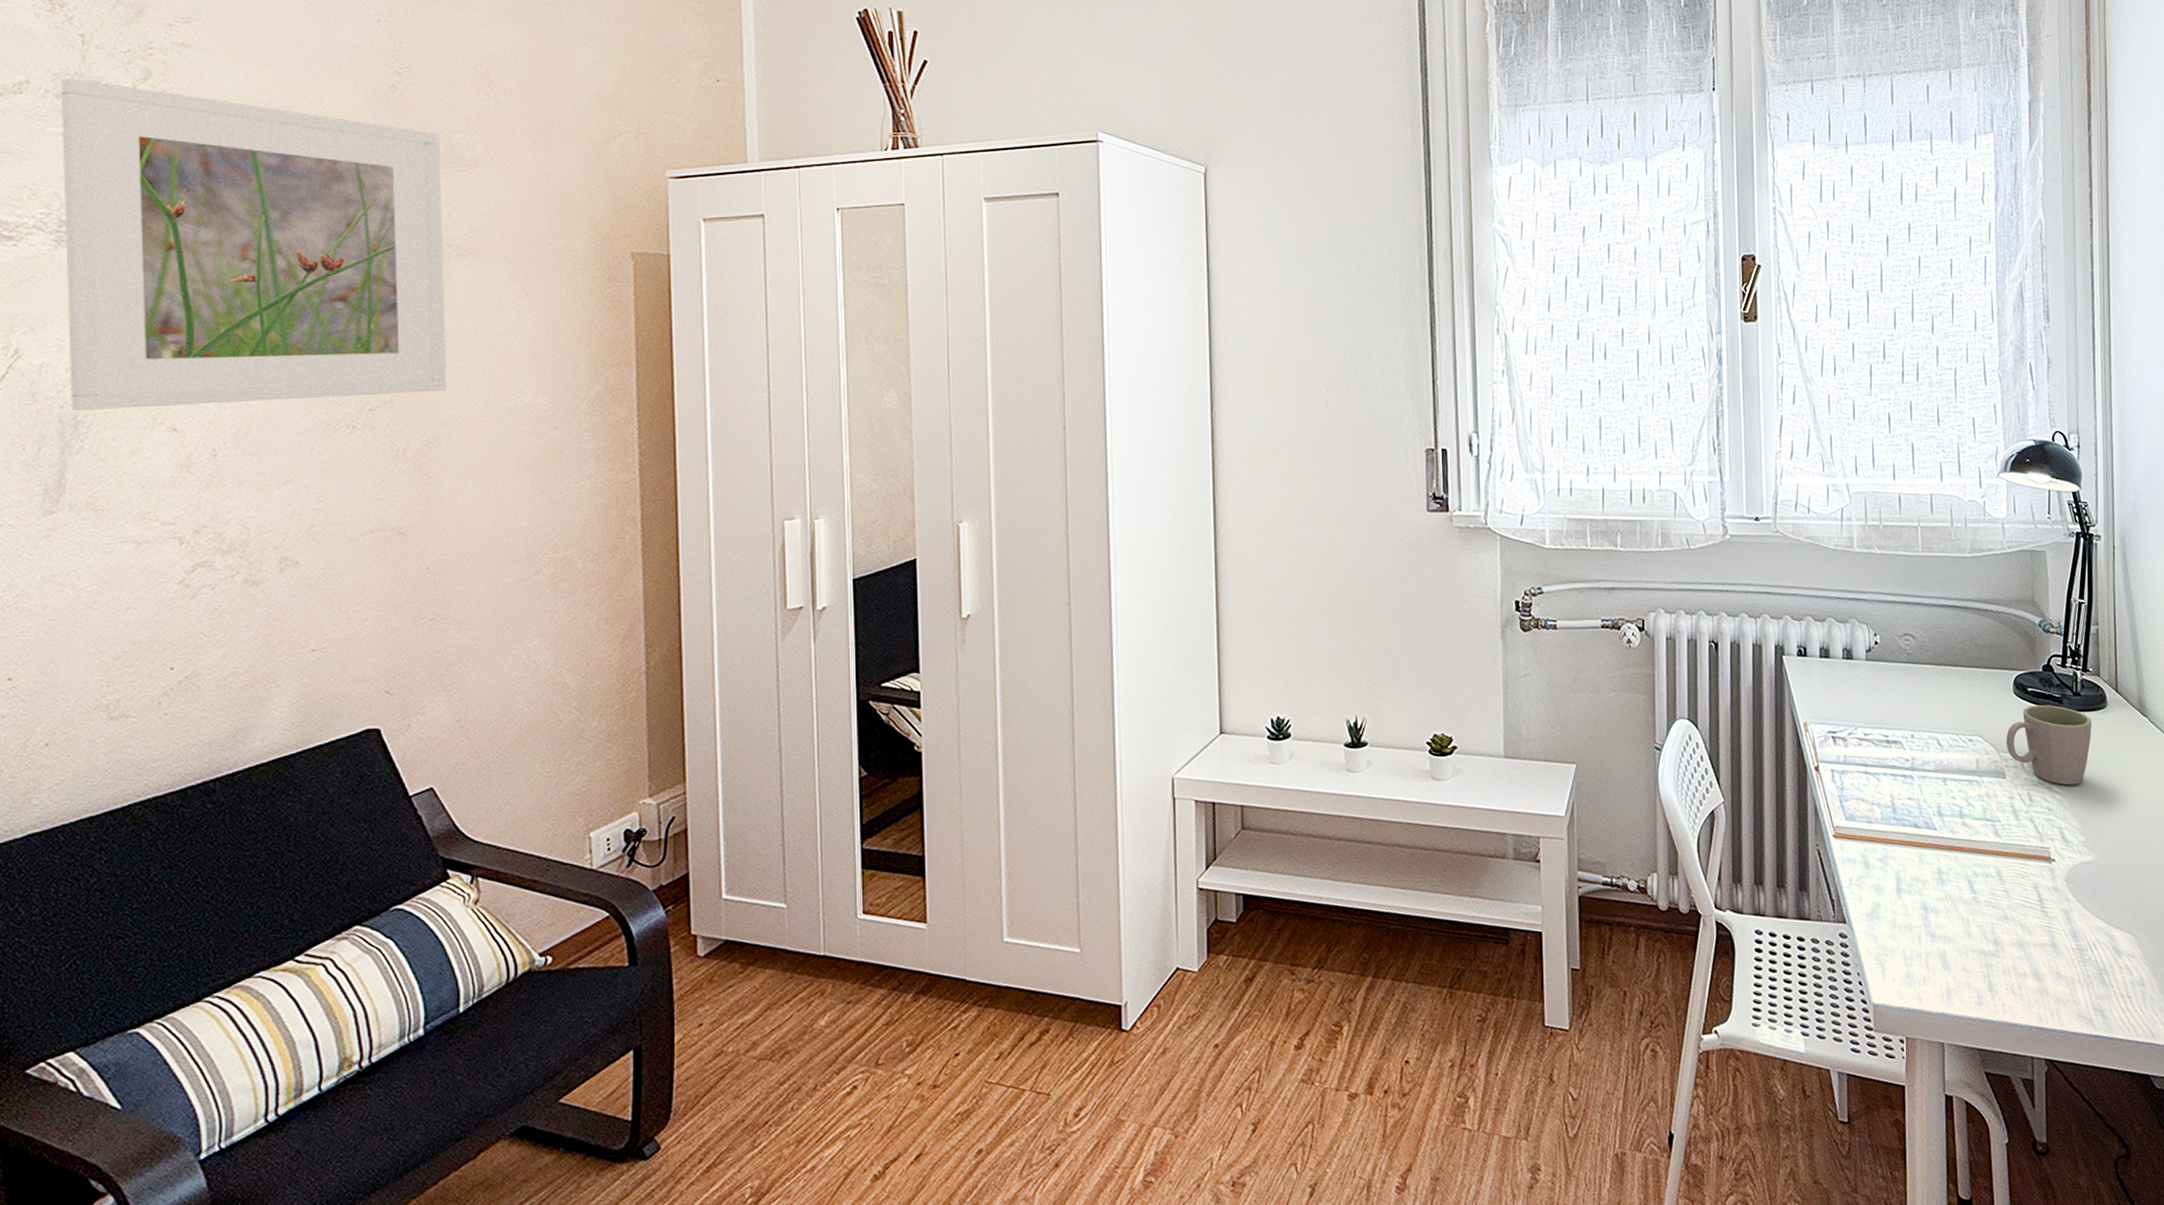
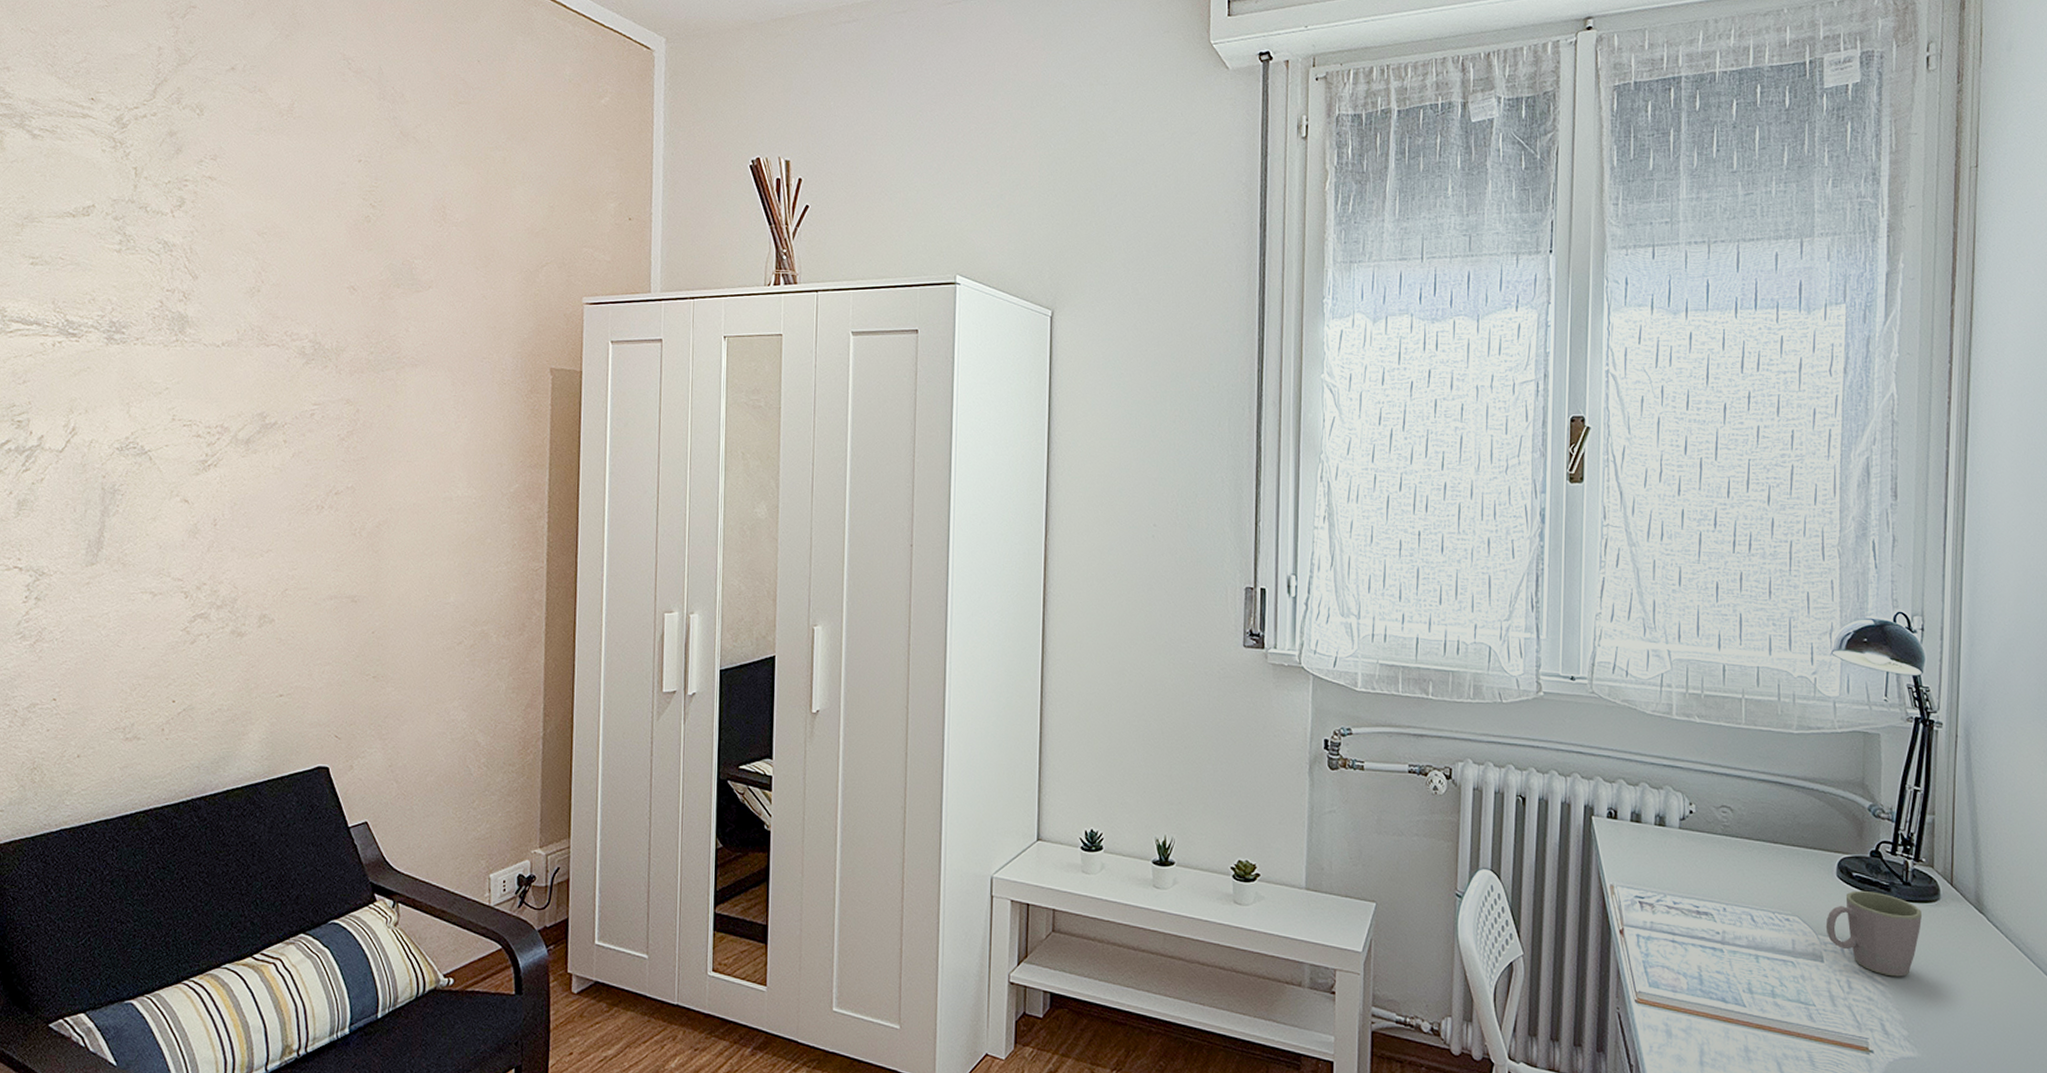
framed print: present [60,78,448,410] -> none [111,204,403,482]

